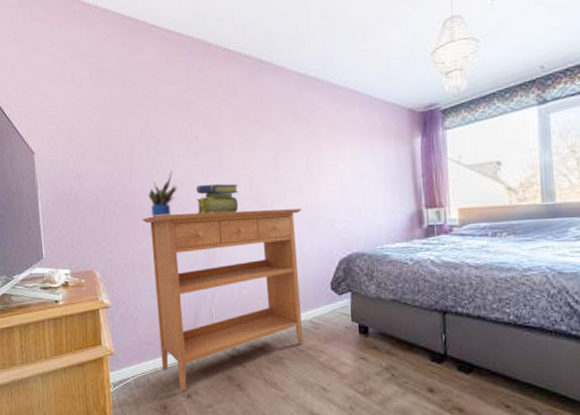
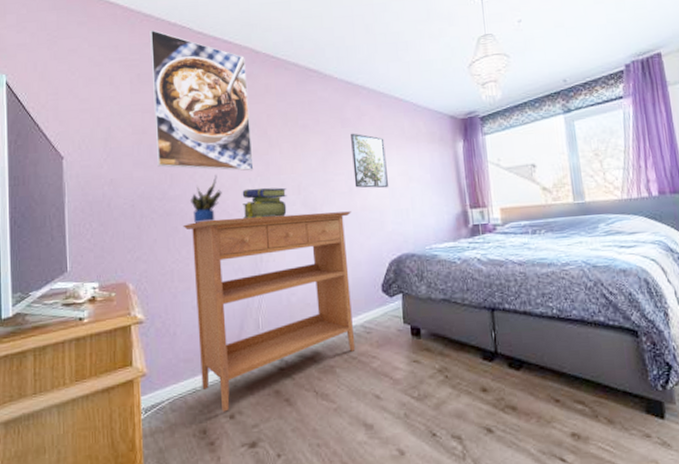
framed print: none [106,24,207,167] -> present [150,29,254,171]
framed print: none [303,128,340,186] -> present [351,133,388,188]

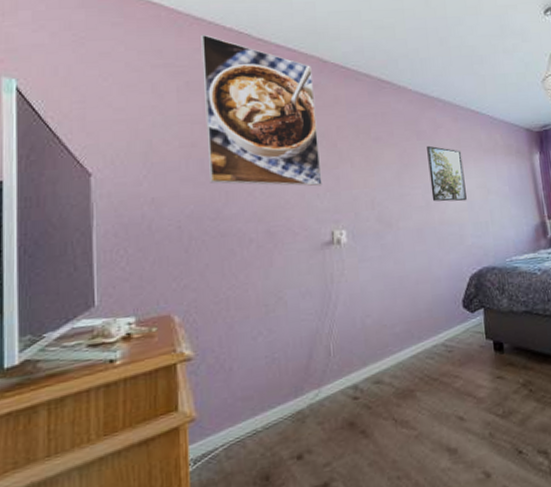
console table: present [183,211,356,412] -> none [240,226,437,453]
potted plant: present [191,174,222,223] -> none [250,190,287,245]
stack of books: present [242,187,287,220] -> none [309,203,360,238]

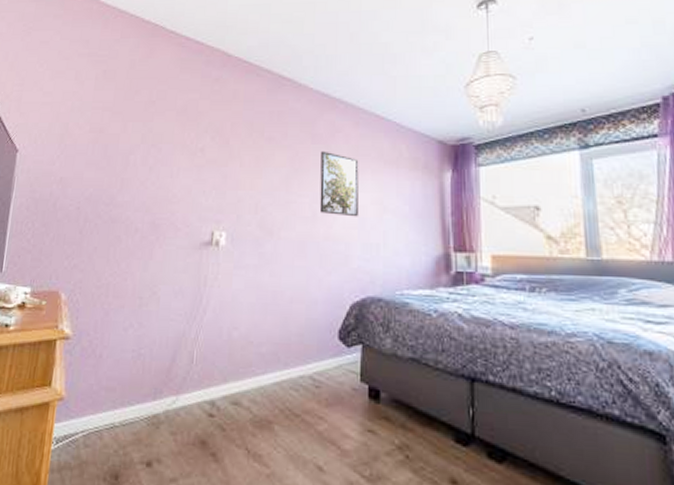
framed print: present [201,34,323,187] -> none [110,26,216,183]

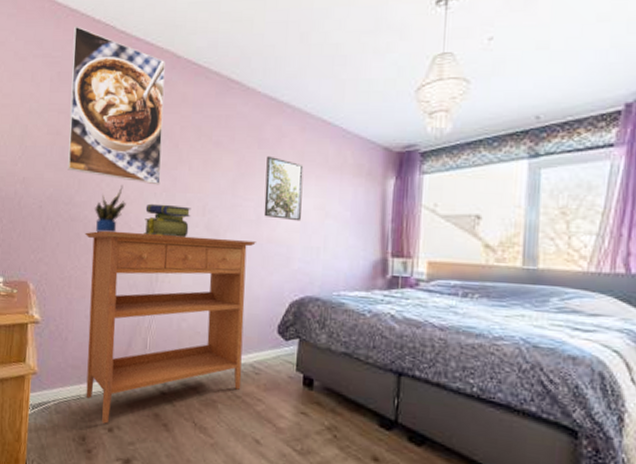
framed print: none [110,26,216,183] -> present [67,26,165,185]
console table: none [121,232,312,457] -> present [84,230,256,424]
potted plant: none [138,182,173,235] -> present [95,184,126,233]
stack of books: none [191,202,243,237] -> present [144,203,191,238]

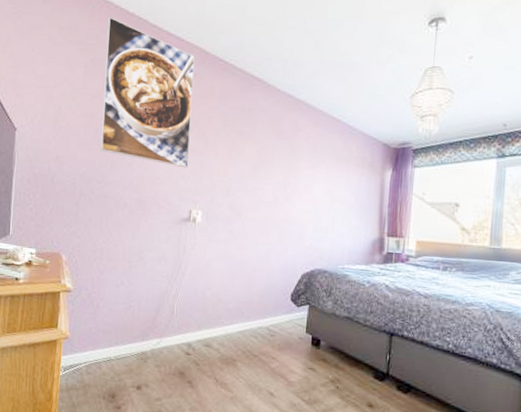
console table: present [84,230,256,424] -> none [116,207,274,383]
potted plant: present [95,184,126,233] -> none [126,166,156,210]
stack of books: present [144,203,191,238] -> none [173,184,217,216]
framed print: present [263,155,304,222] -> none [280,146,316,204]

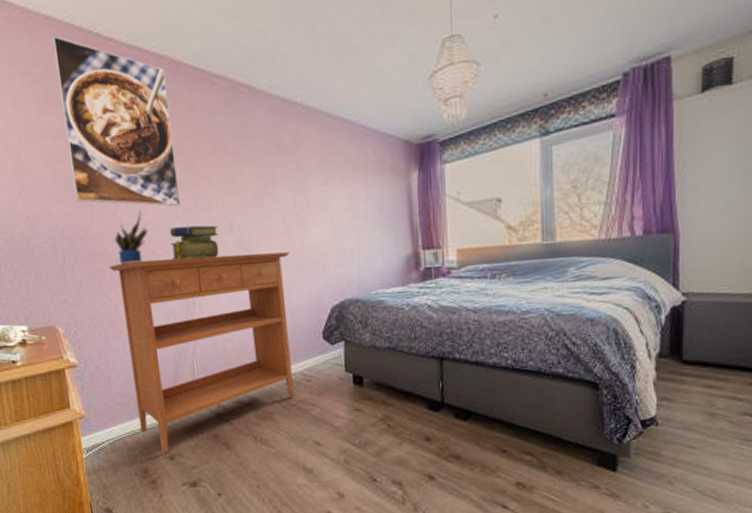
console table: none [116,207,274,383] -> present [108,252,295,454]
potted plant: none [126,166,156,210] -> present [114,210,148,265]
stack of books: none [173,184,217,216] -> present [169,225,219,261]

